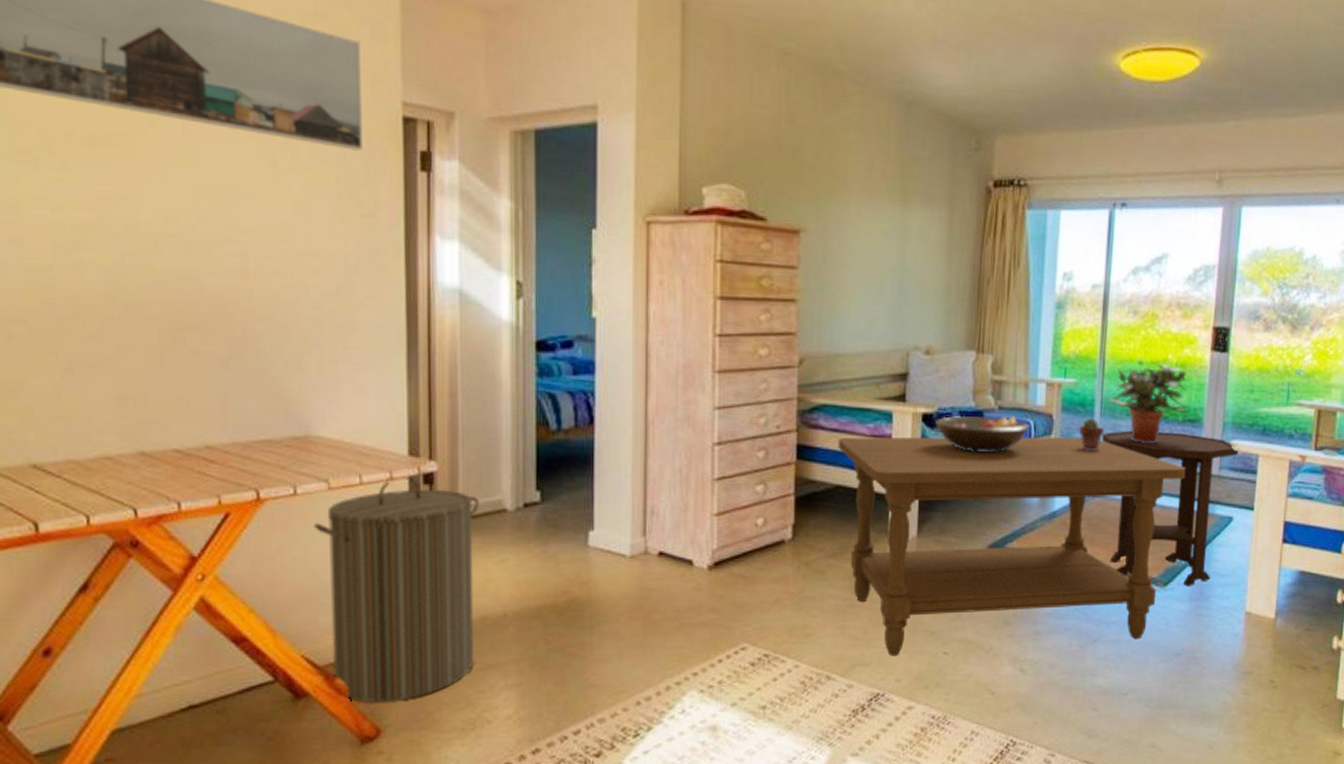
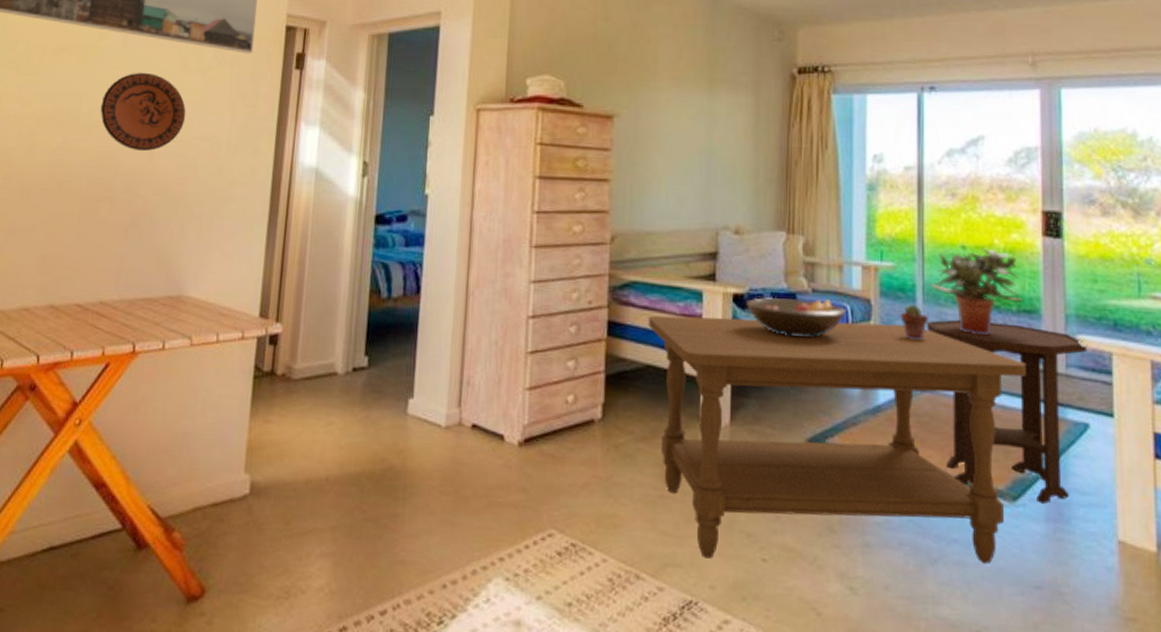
decorative plate: none [165,170,285,270] -> present [100,72,186,152]
laundry hamper: present [314,476,480,703] -> none [171,336,315,561]

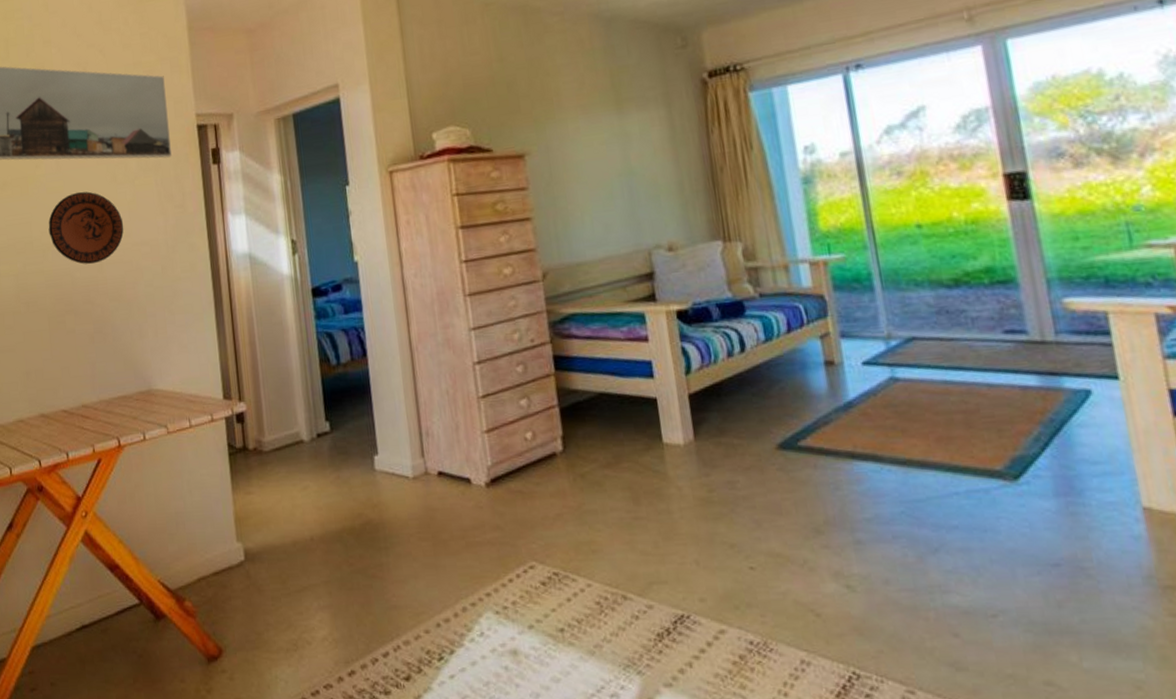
coffee table: present [648,315,1027,564] -> none [593,316,1011,573]
fruit bowl: present [747,297,846,338] -> none [692,300,799,345]
potted succulent: present [900,304,929,340] -> none [859,293,892,329]
side table: present [926,319,1088,504] -> none [889,297,1080,479]
potted plant: present [930,248,1023,334] -> none [887,223,996,315]

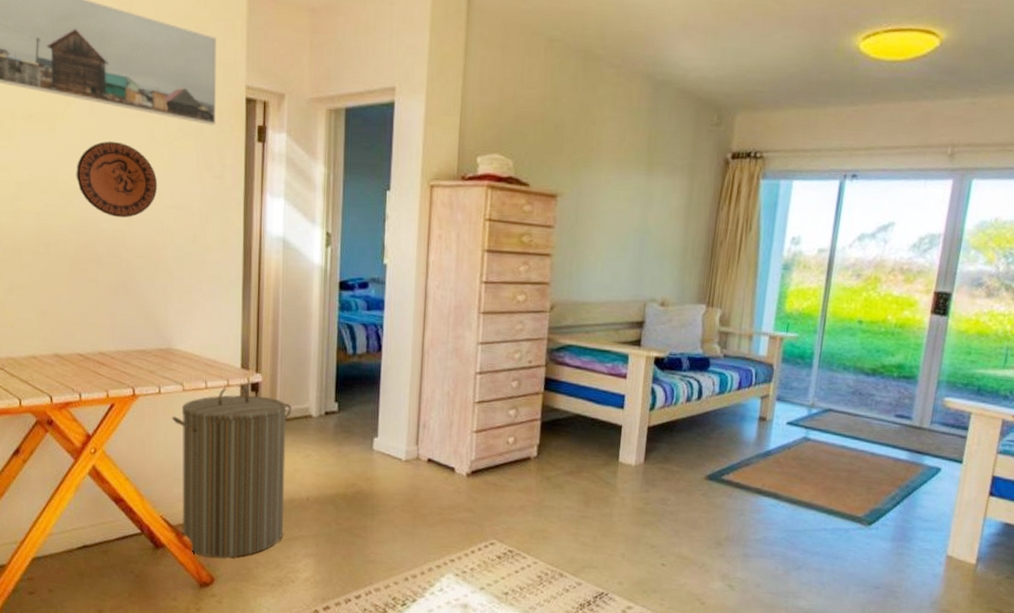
laundry hamper: none [159,416,291,624] -> present [172,384,292,558]

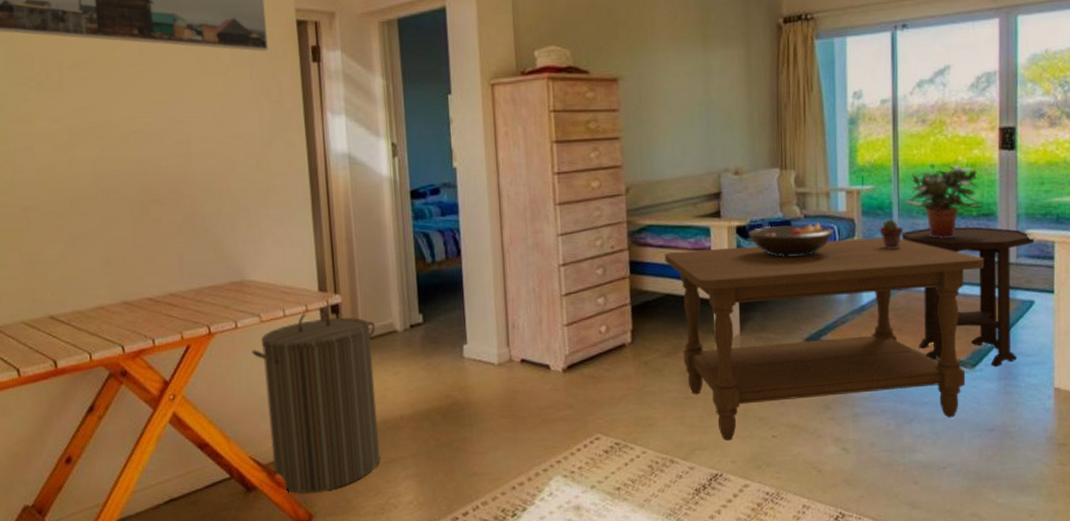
decorative plate: present [76,141,158,218] -> none [129,78,216,155]
coffee table: none [579,373,898,571] -> present [664,238,985,441]
fruit bowl: none [666,361,751,395] -> present [748,221,834,257]
potted succulent: none [796,369,822,399] -> present [879,219,904,248]
side table: none [818,382,952,528] -> present [901,226,1035,367]
potted plant: none [826,323,905,396] -> present [904,165,982,238]

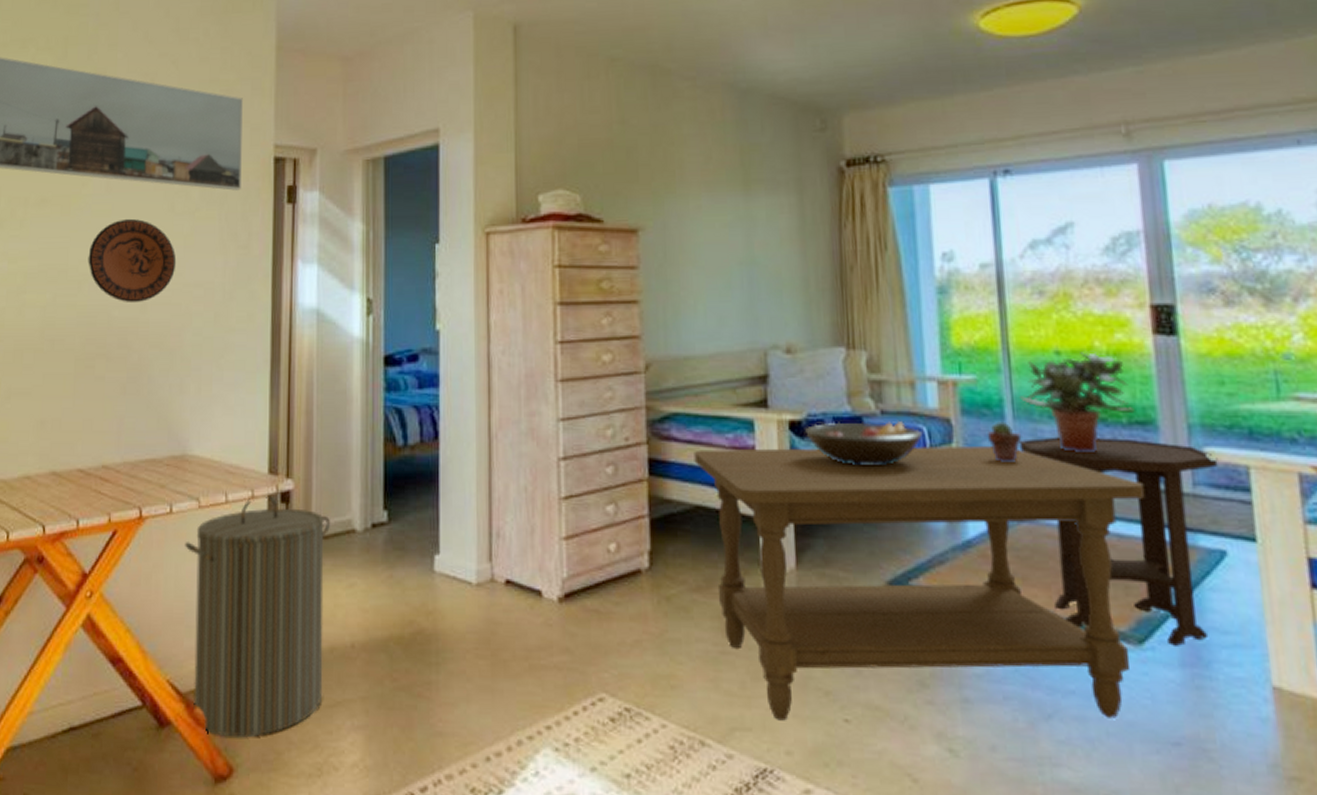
decorative plate: none [129,78,216,155] -> present [88,218,177,303]

